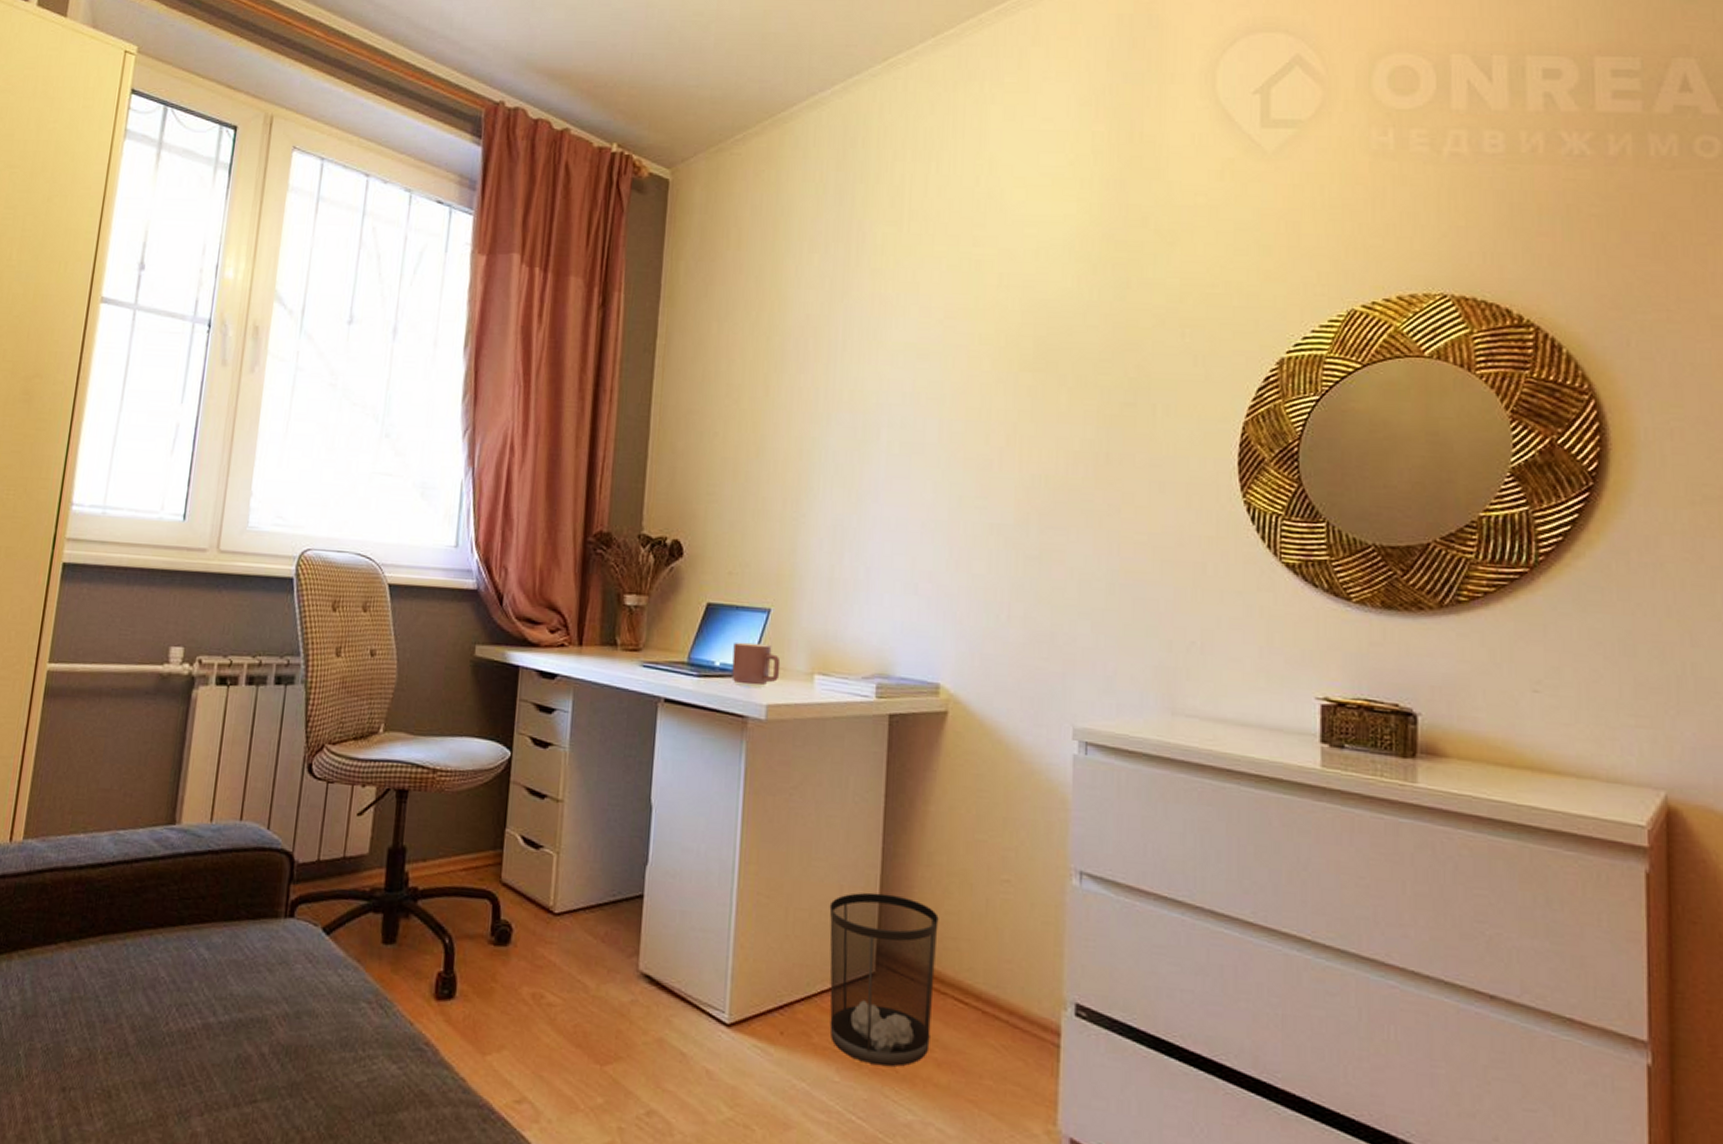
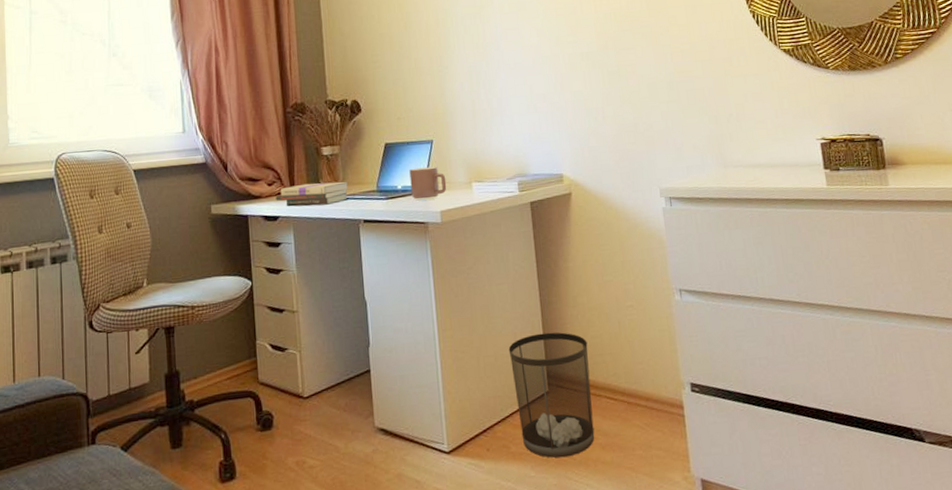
books: none [557,637,651,671] -> present [275,181,348,207]

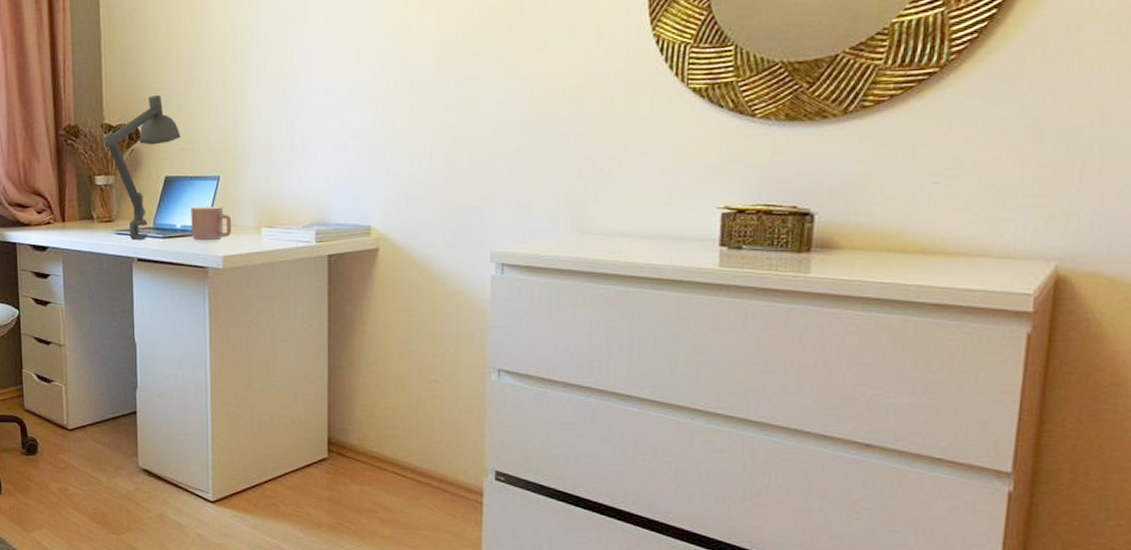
books: present [275,181,348,207] -> none [45,214,122,239]
desk lamp: none [328,72,397,204] -> present [103,94,181,241]
waste bin: present [508,332,595,458] -> none [287,397,378,525]

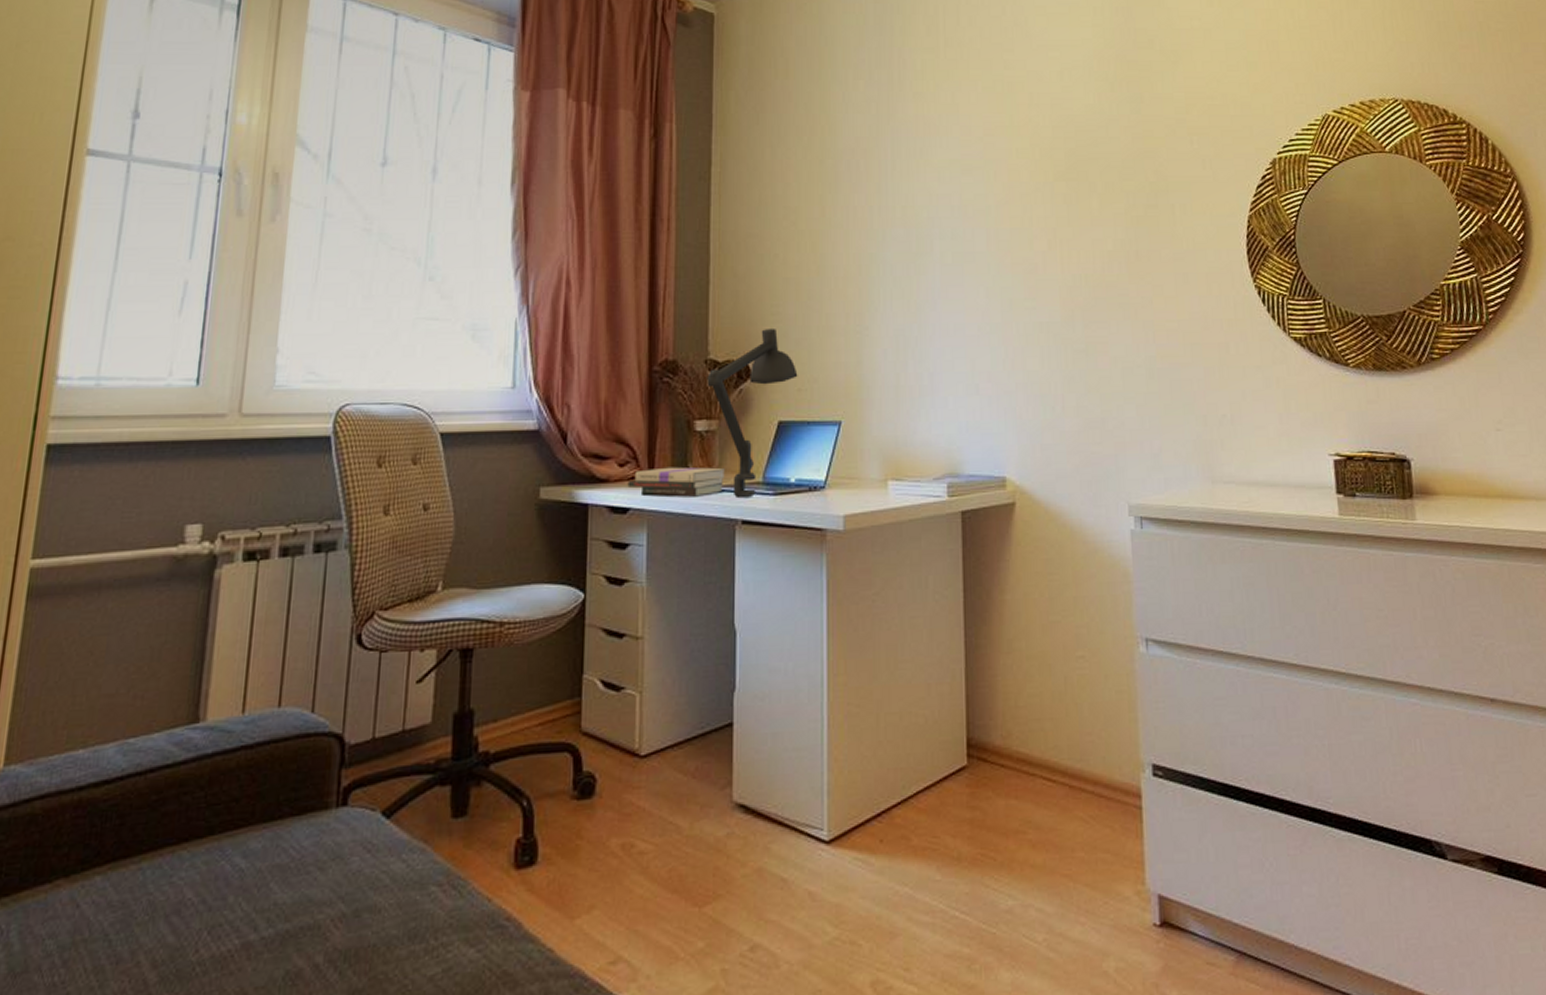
books: none [45,214,122,239] -> present [627,467,725,498]
mug: present [191,206,232,243] -> none [807,455,855,500]

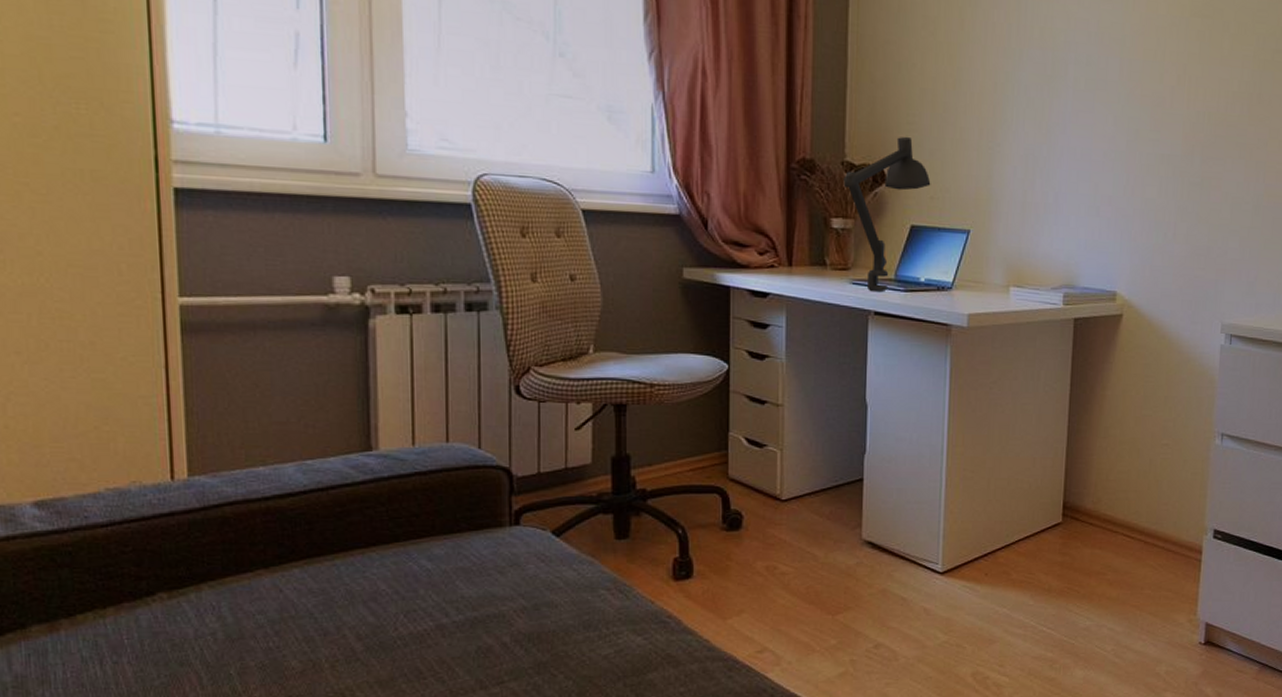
books: present [627,467,725,498] -> none [767,258,859,288]

